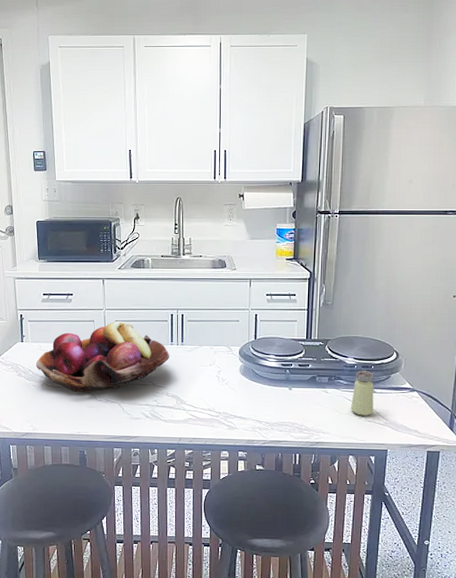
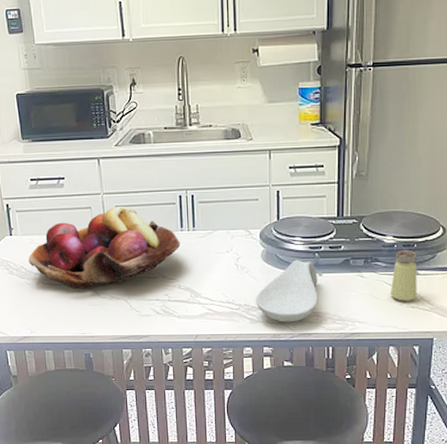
spoon rest: none [234,375,288,430] -> present [256,260,318,322]

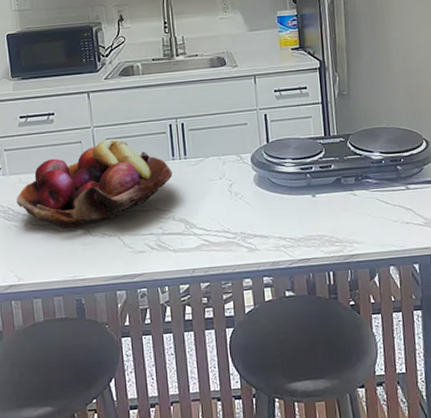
spoon rest: present [256,260,318,322] -> none [252,182,314,249]
saltshaker: present [391,249,417,301] -> none [384,164,411,218]

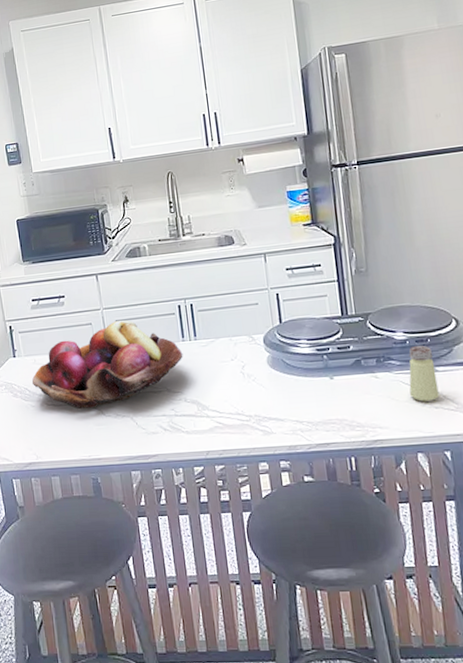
saltshaker: none [384,164,411,218] -> present [409,345,440,402]

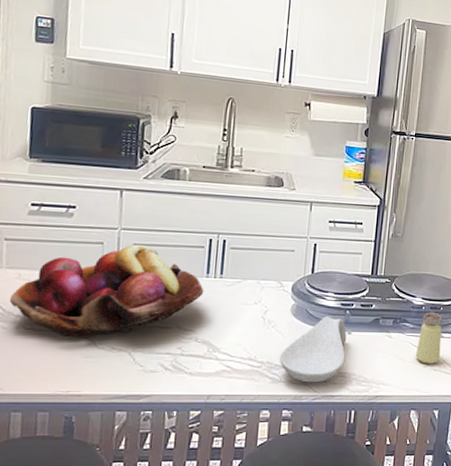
spoon rest: none [266,364,333,433] -> present [280,316,347,383]

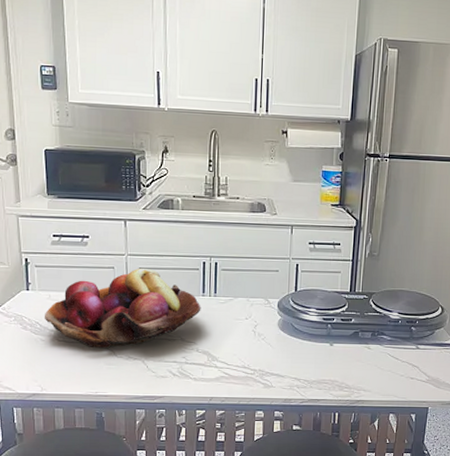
spoon rest: present [280,316,347,383] -> none [270,330,329,388]
saltshaker: present [416,311,443,364] -> none [393,325,418,373]

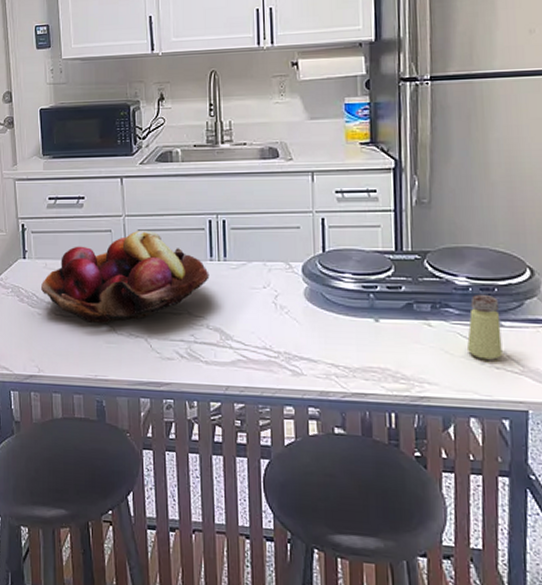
saltshaker: none [393,325,418,373] -> present [467,293,503,360]

